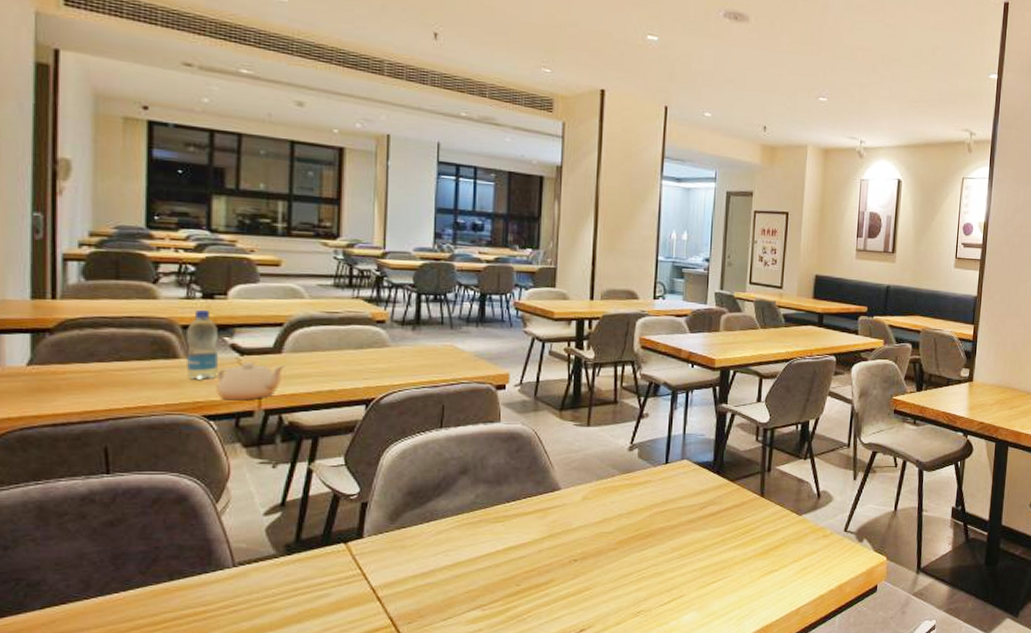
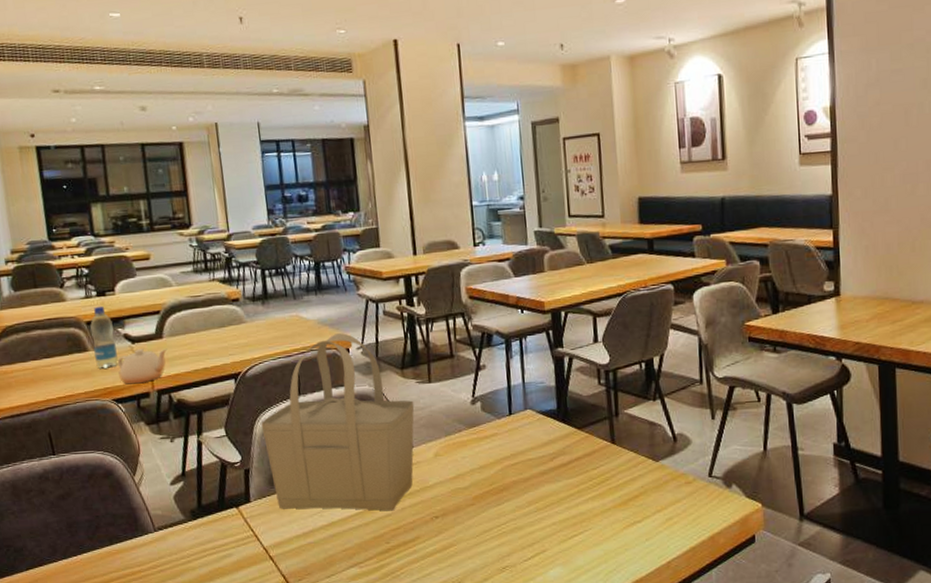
shopping bag: none [390,368,569,553] -> present [261,333,415,511]

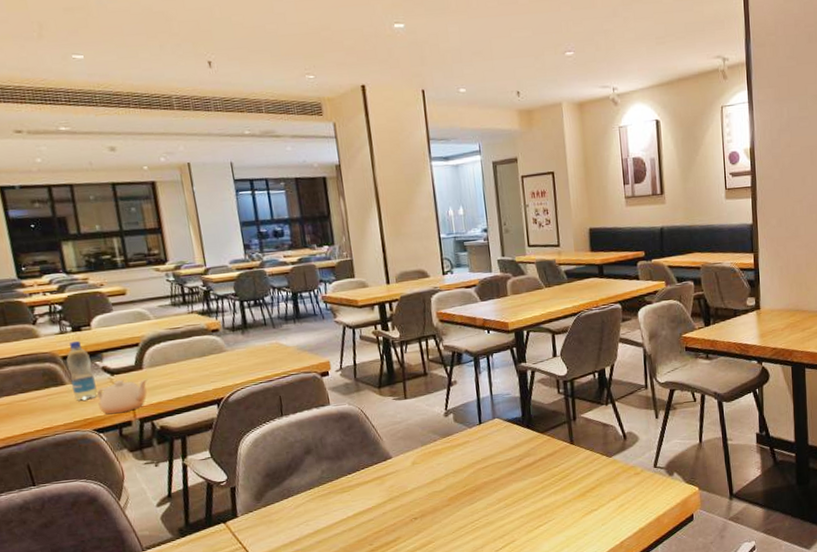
shopping bag: present [261,333,415,511] -> none [245,357,393,522]

